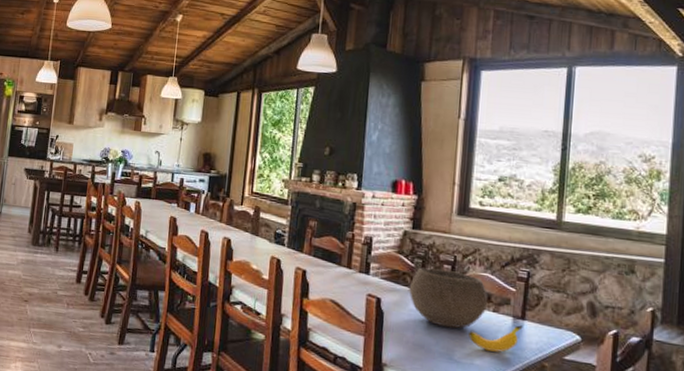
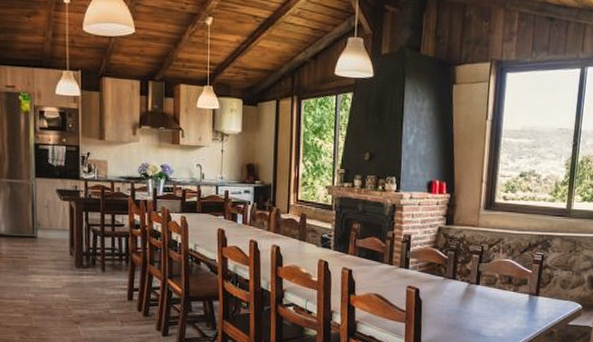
bowl: present [409,267,488,329] -> none [443,259,509,309]
banana: present [468,325,523,352] -> none [493,300,537,325]

